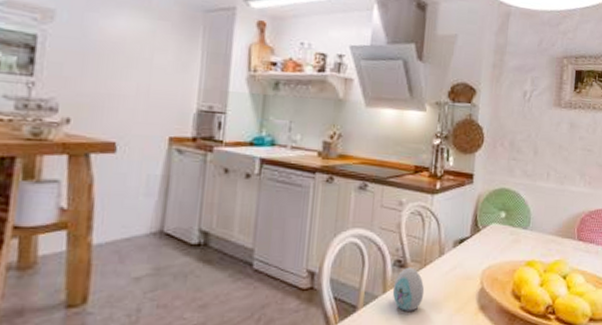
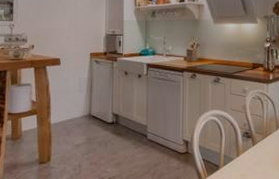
decorative egg: present [392,267,425,311] -> none [243,137,267,170]

